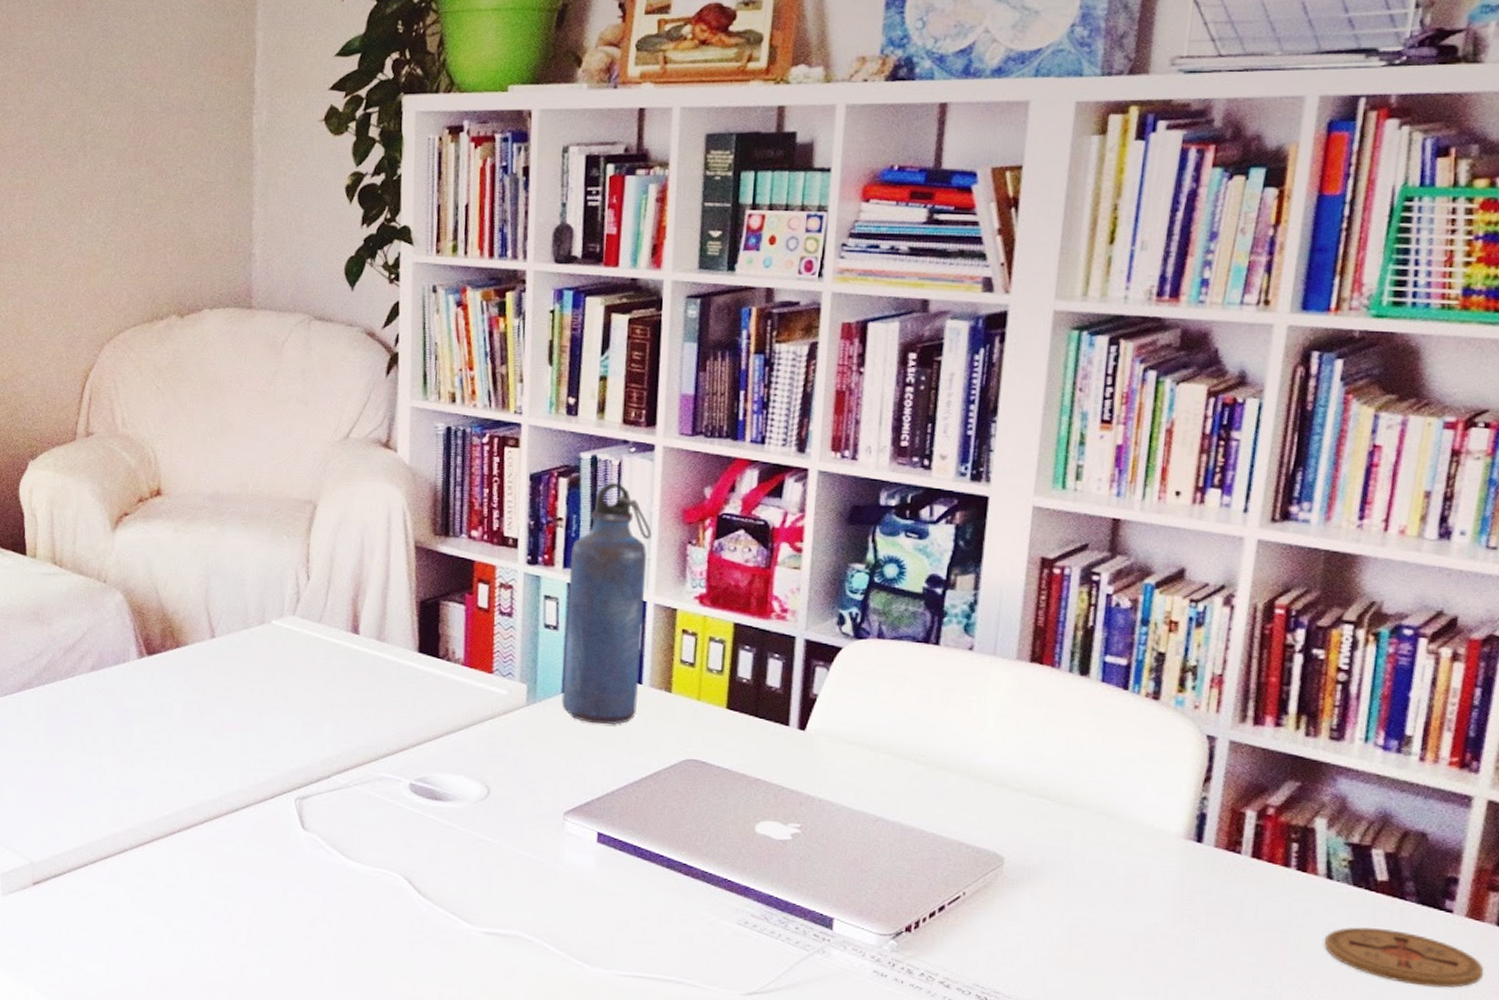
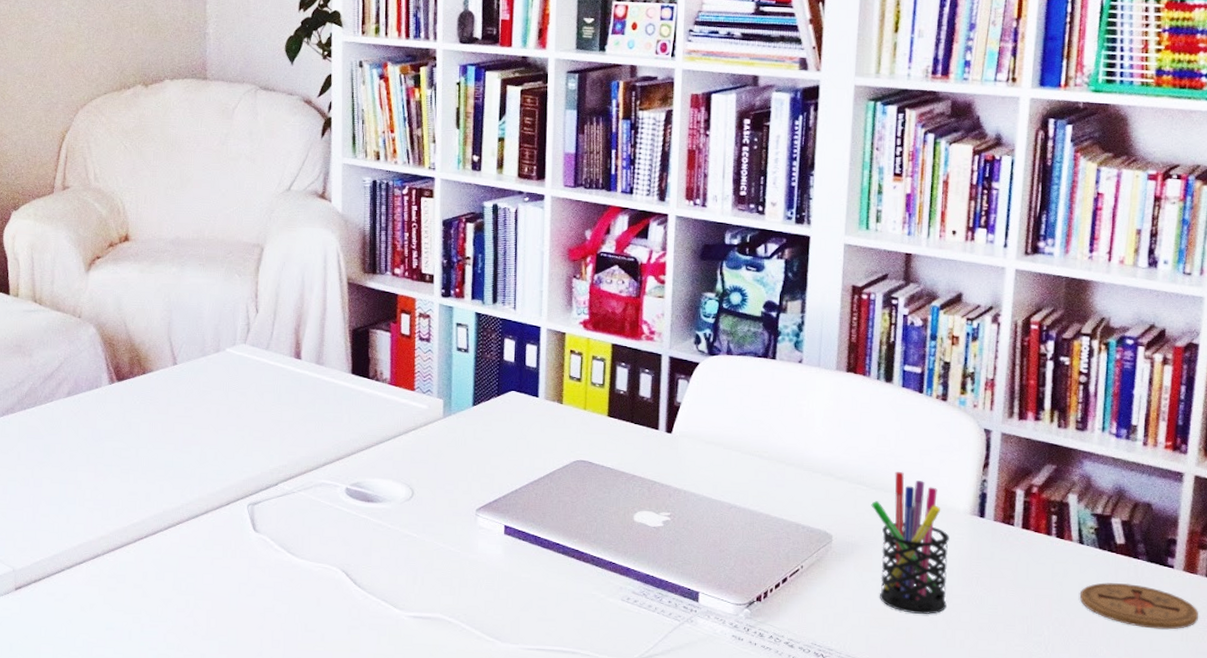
water bottle: present [561,483,652,725] -> none [472,227,544,432]
pen holder: none [1055,784,1155,956] -> present [871,472,949,614]

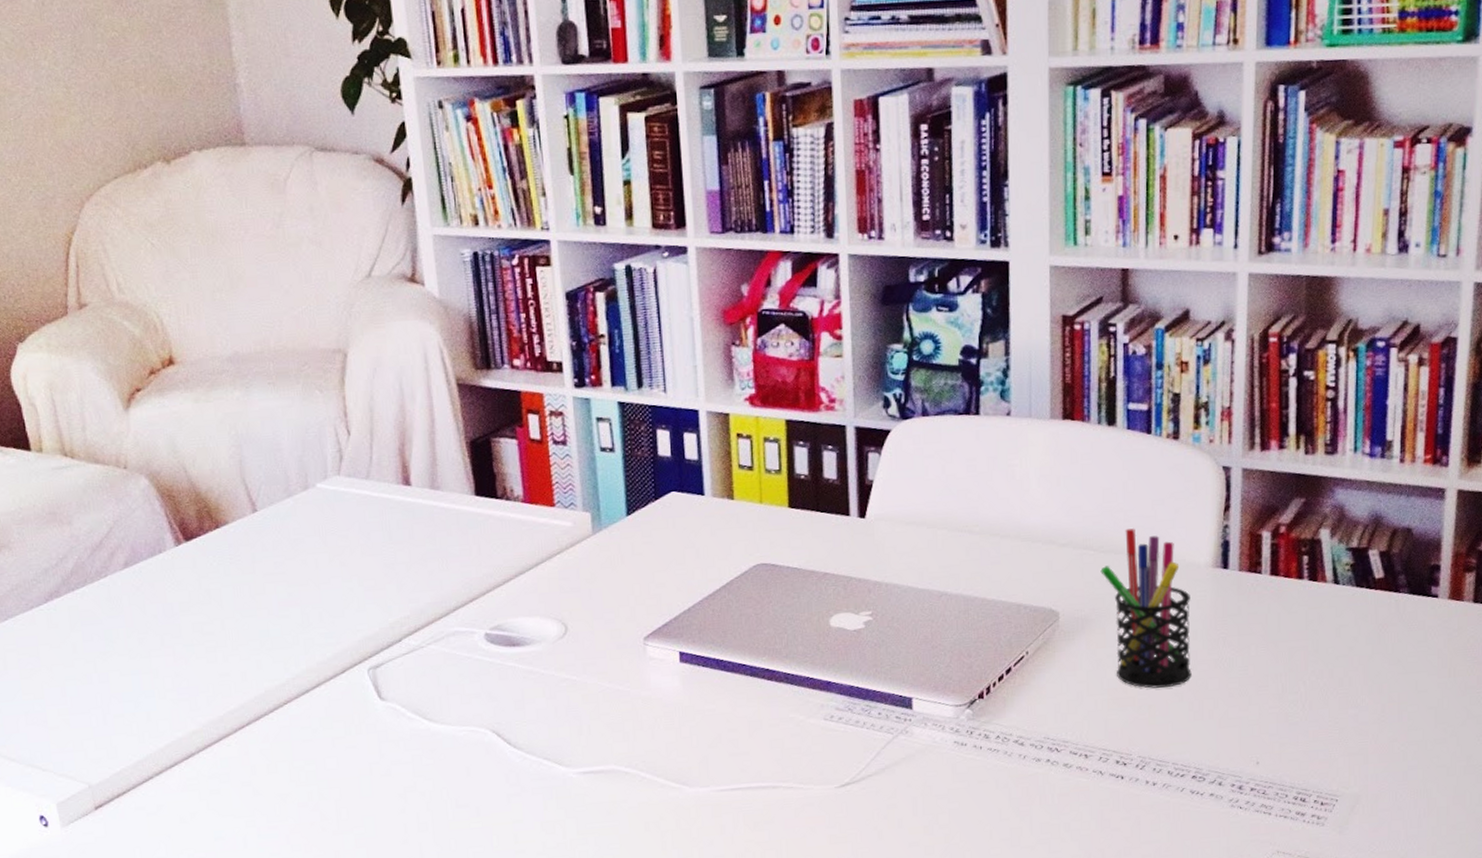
coaster: present [1080,583,1198,630] -> none [1338,621,1466,669]

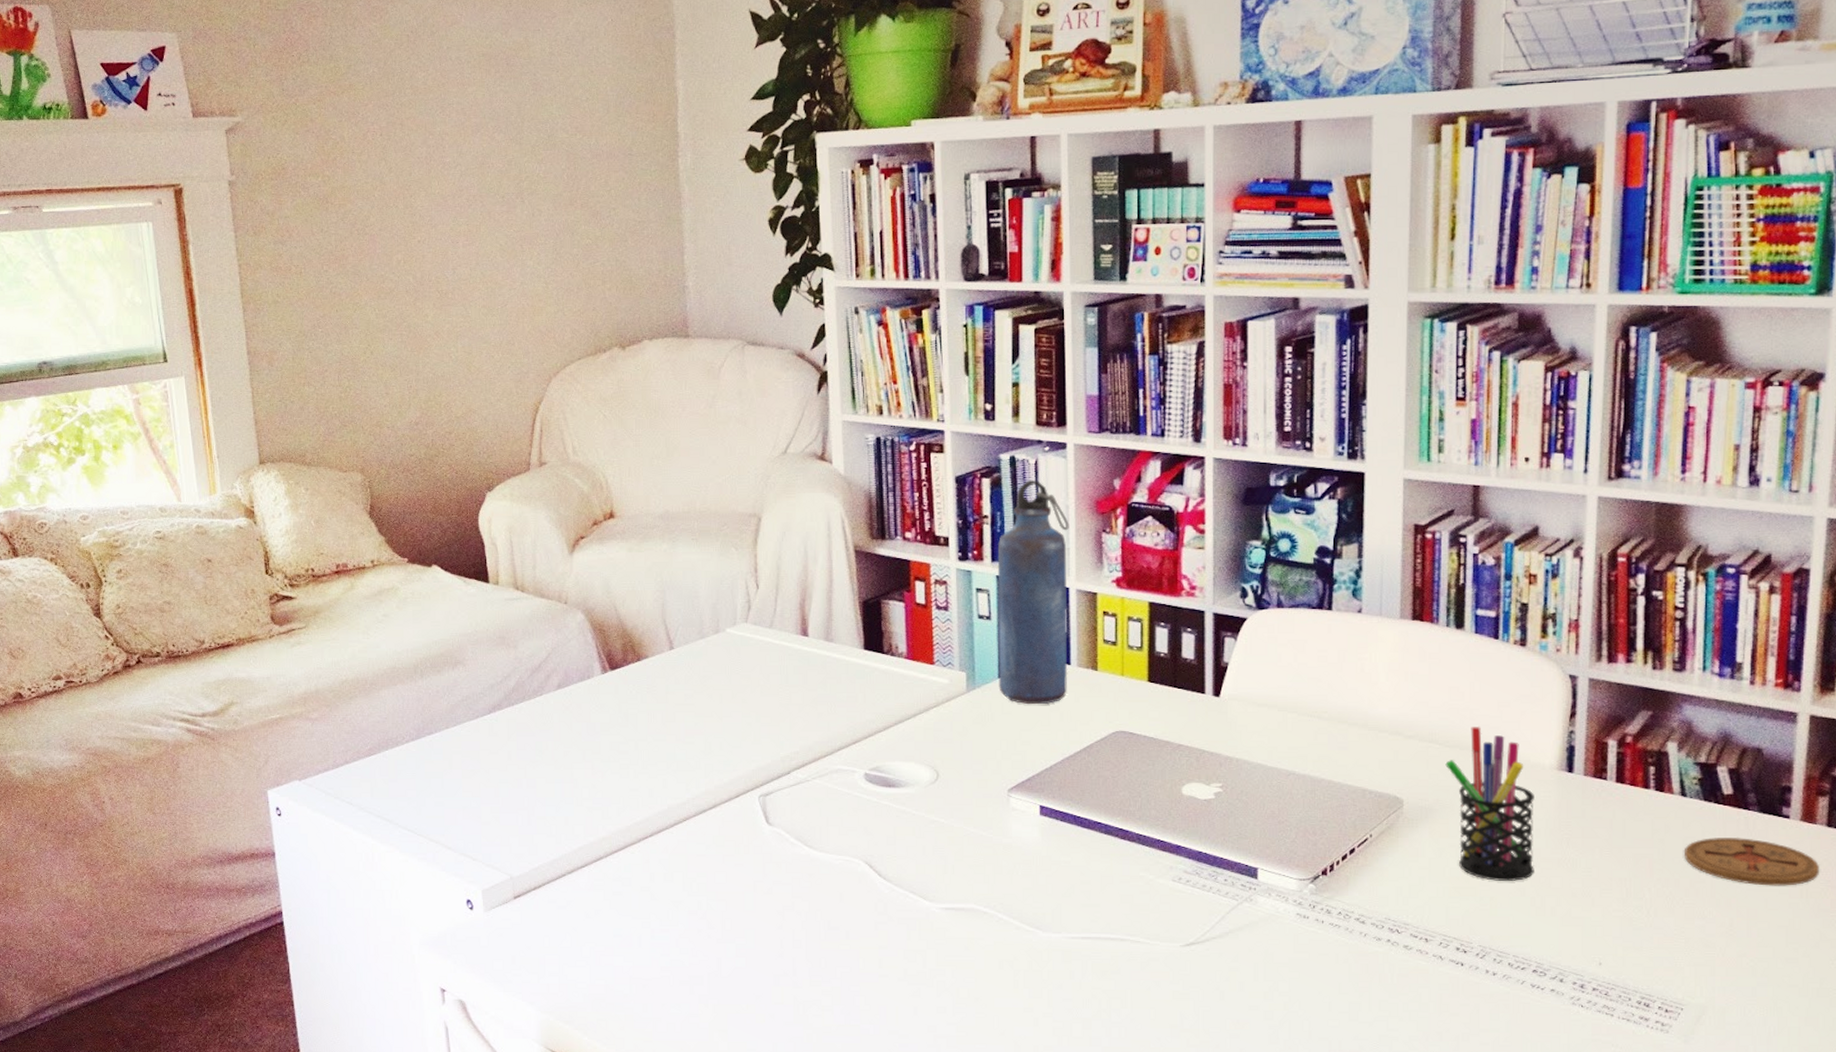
water bottle: none [617,291,702,543] -> present [997,480,1069,705]
coaster: none [1338,621,1466,669] -> present [1685,838,1819,886]

